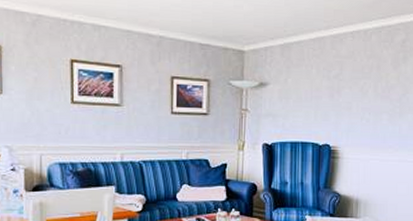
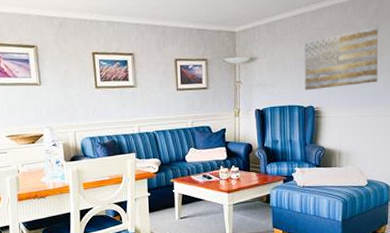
wall art: none [321,58,405,126] -> present [303,25,379,91]

